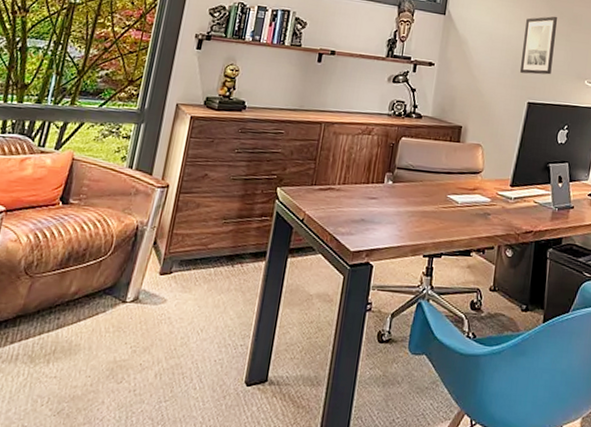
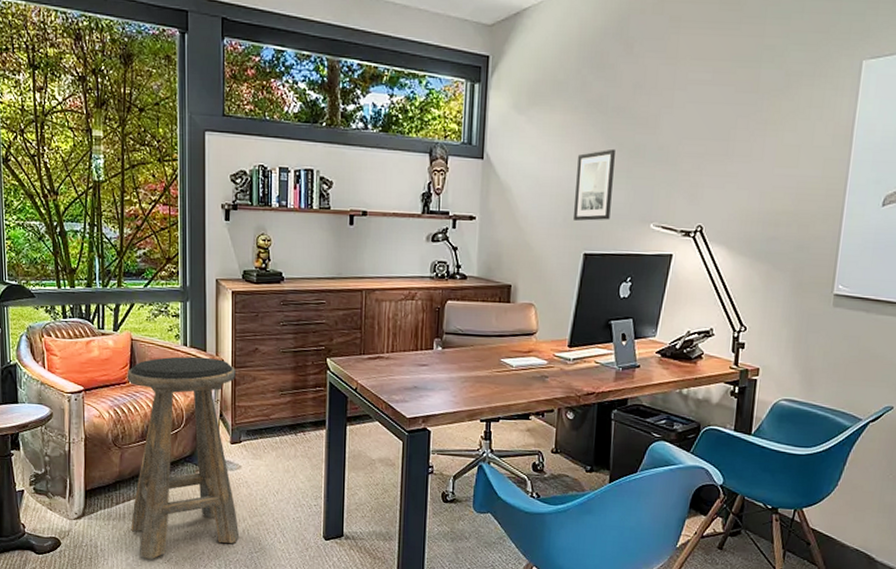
stool: none [21,179,180,412] -> present [128,356,240,560]

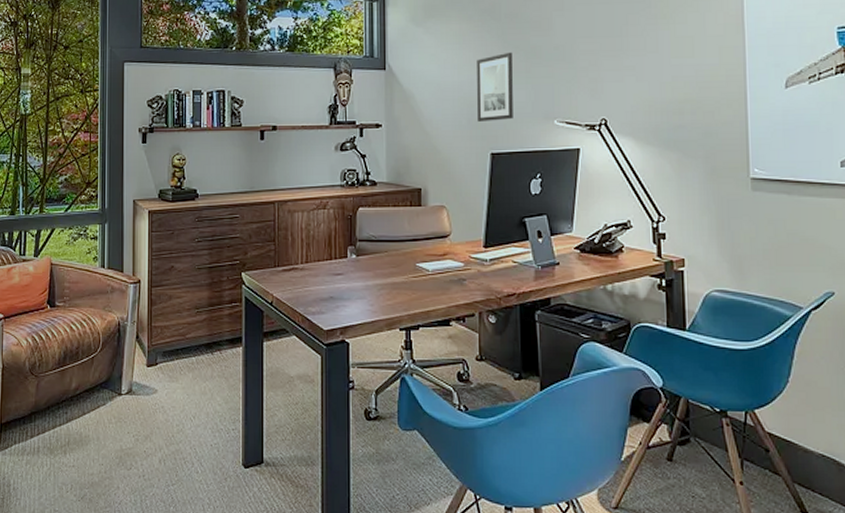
stool: present [128,356,240,560] -> none [45,278,156,498]

